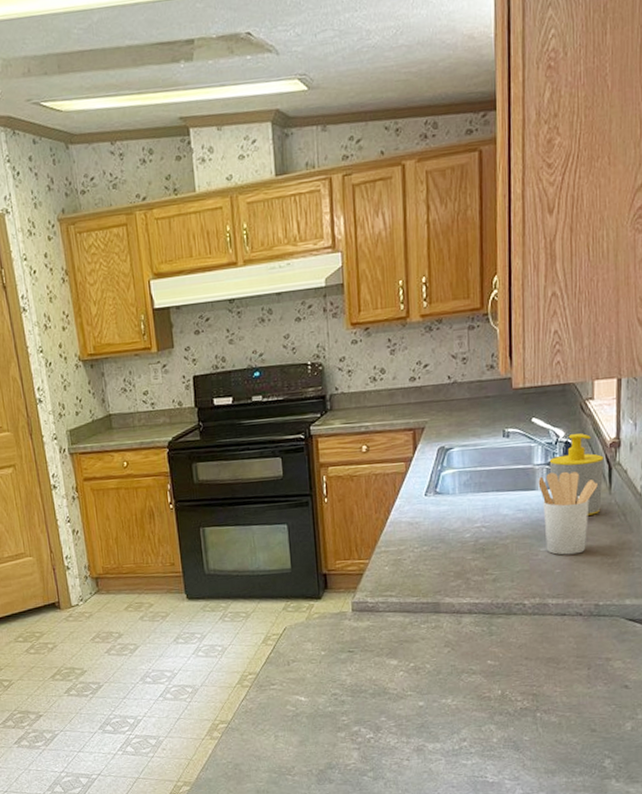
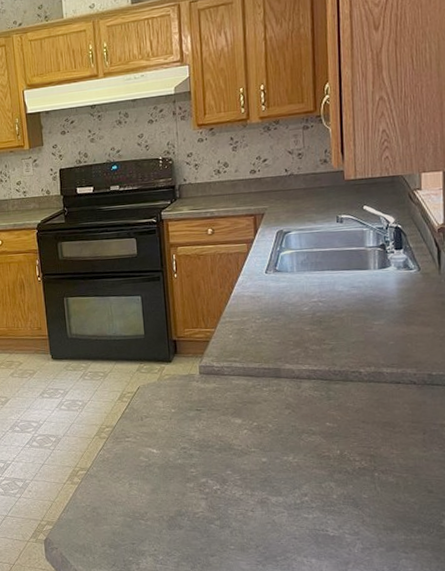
utensil holder: present [538,471,598,555] -> none [371,253,427,329]
soap bottle: present [549,433,604,515] -> none [380,220,433,293]

